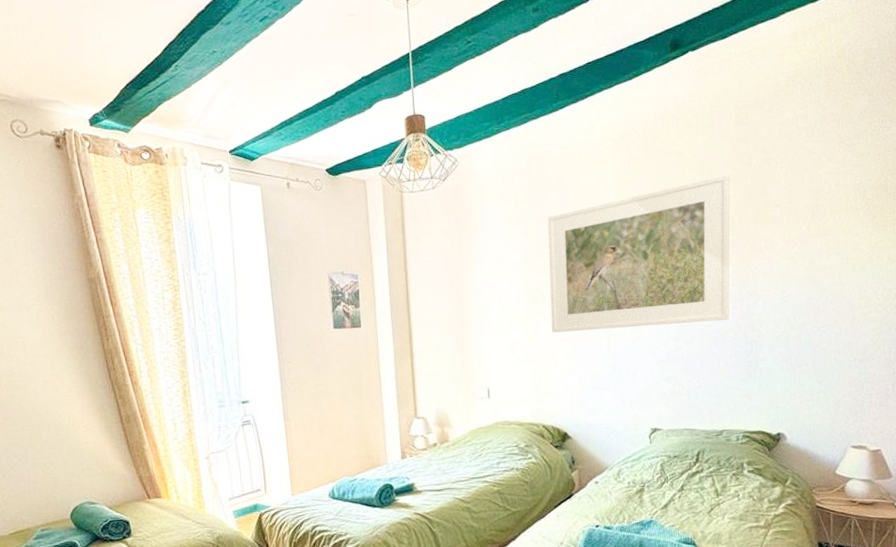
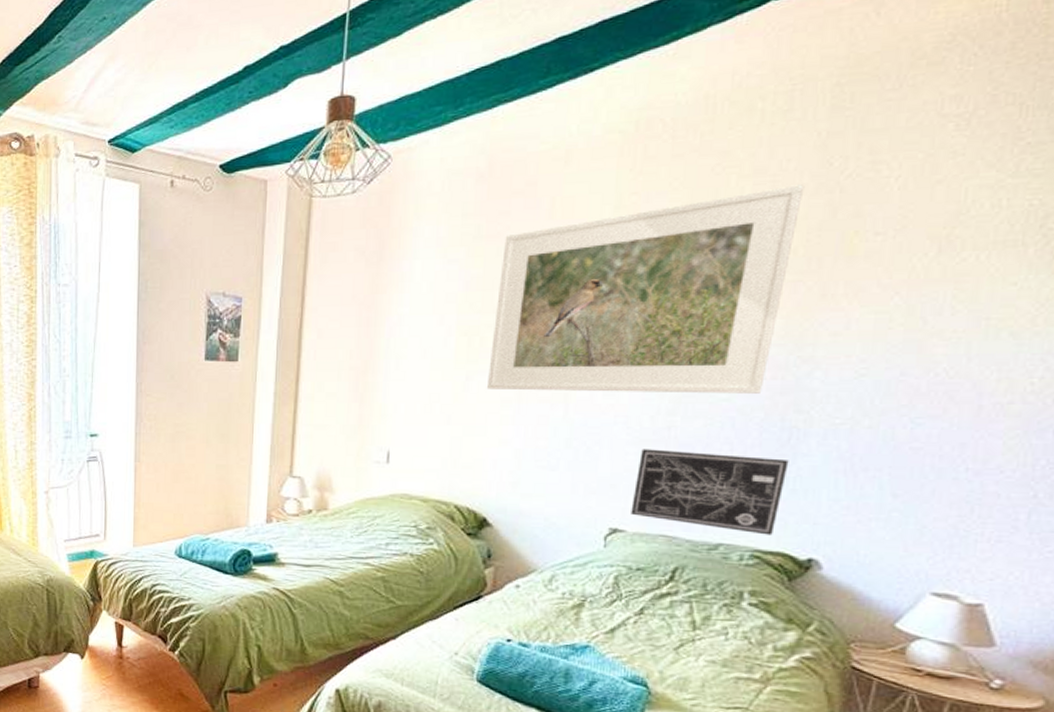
wall art: none [662,364,755,420] -> present [631,449,789,535]

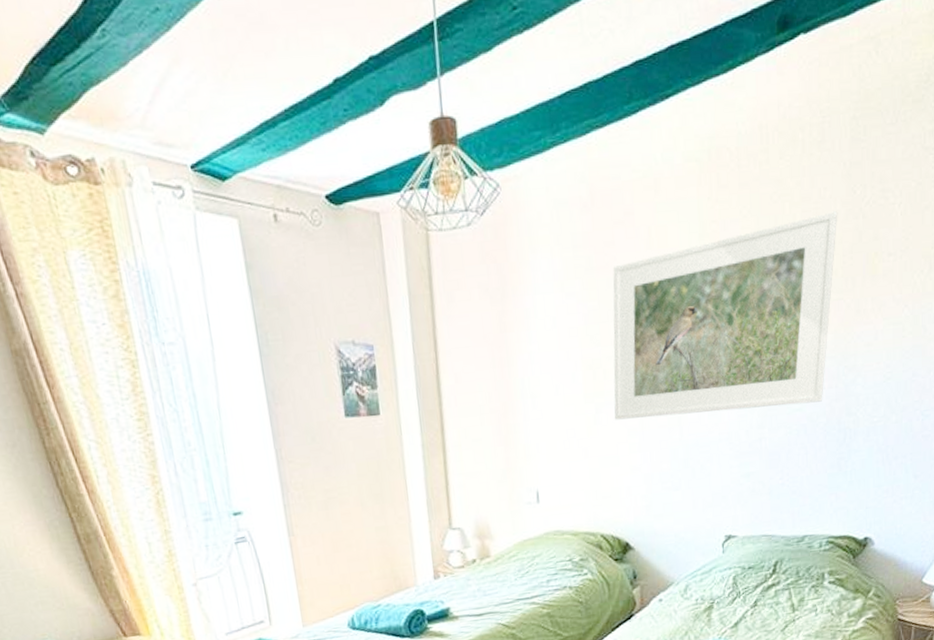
wall art: present [631,449,789,535] -> none [739,456,846,523]

